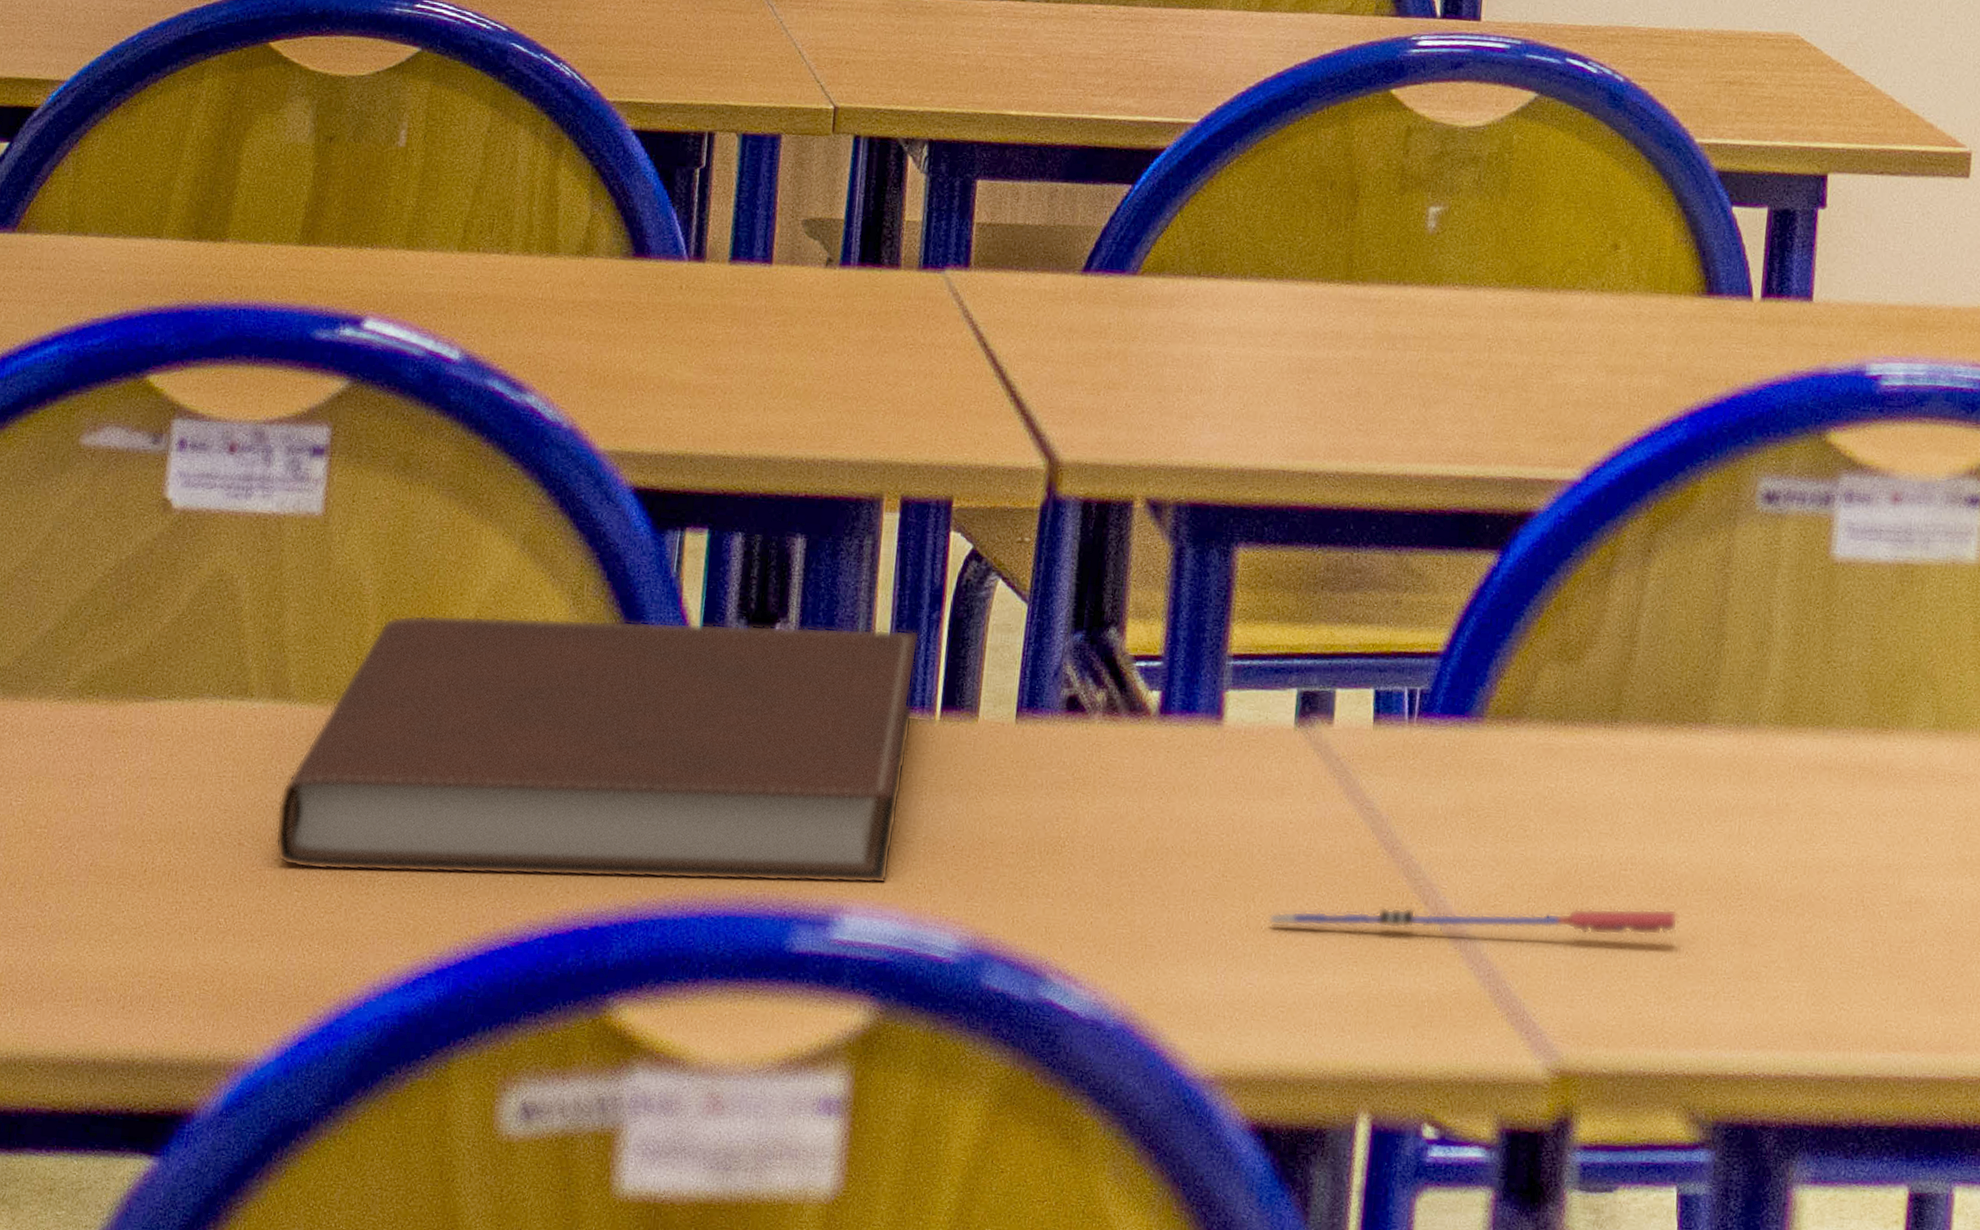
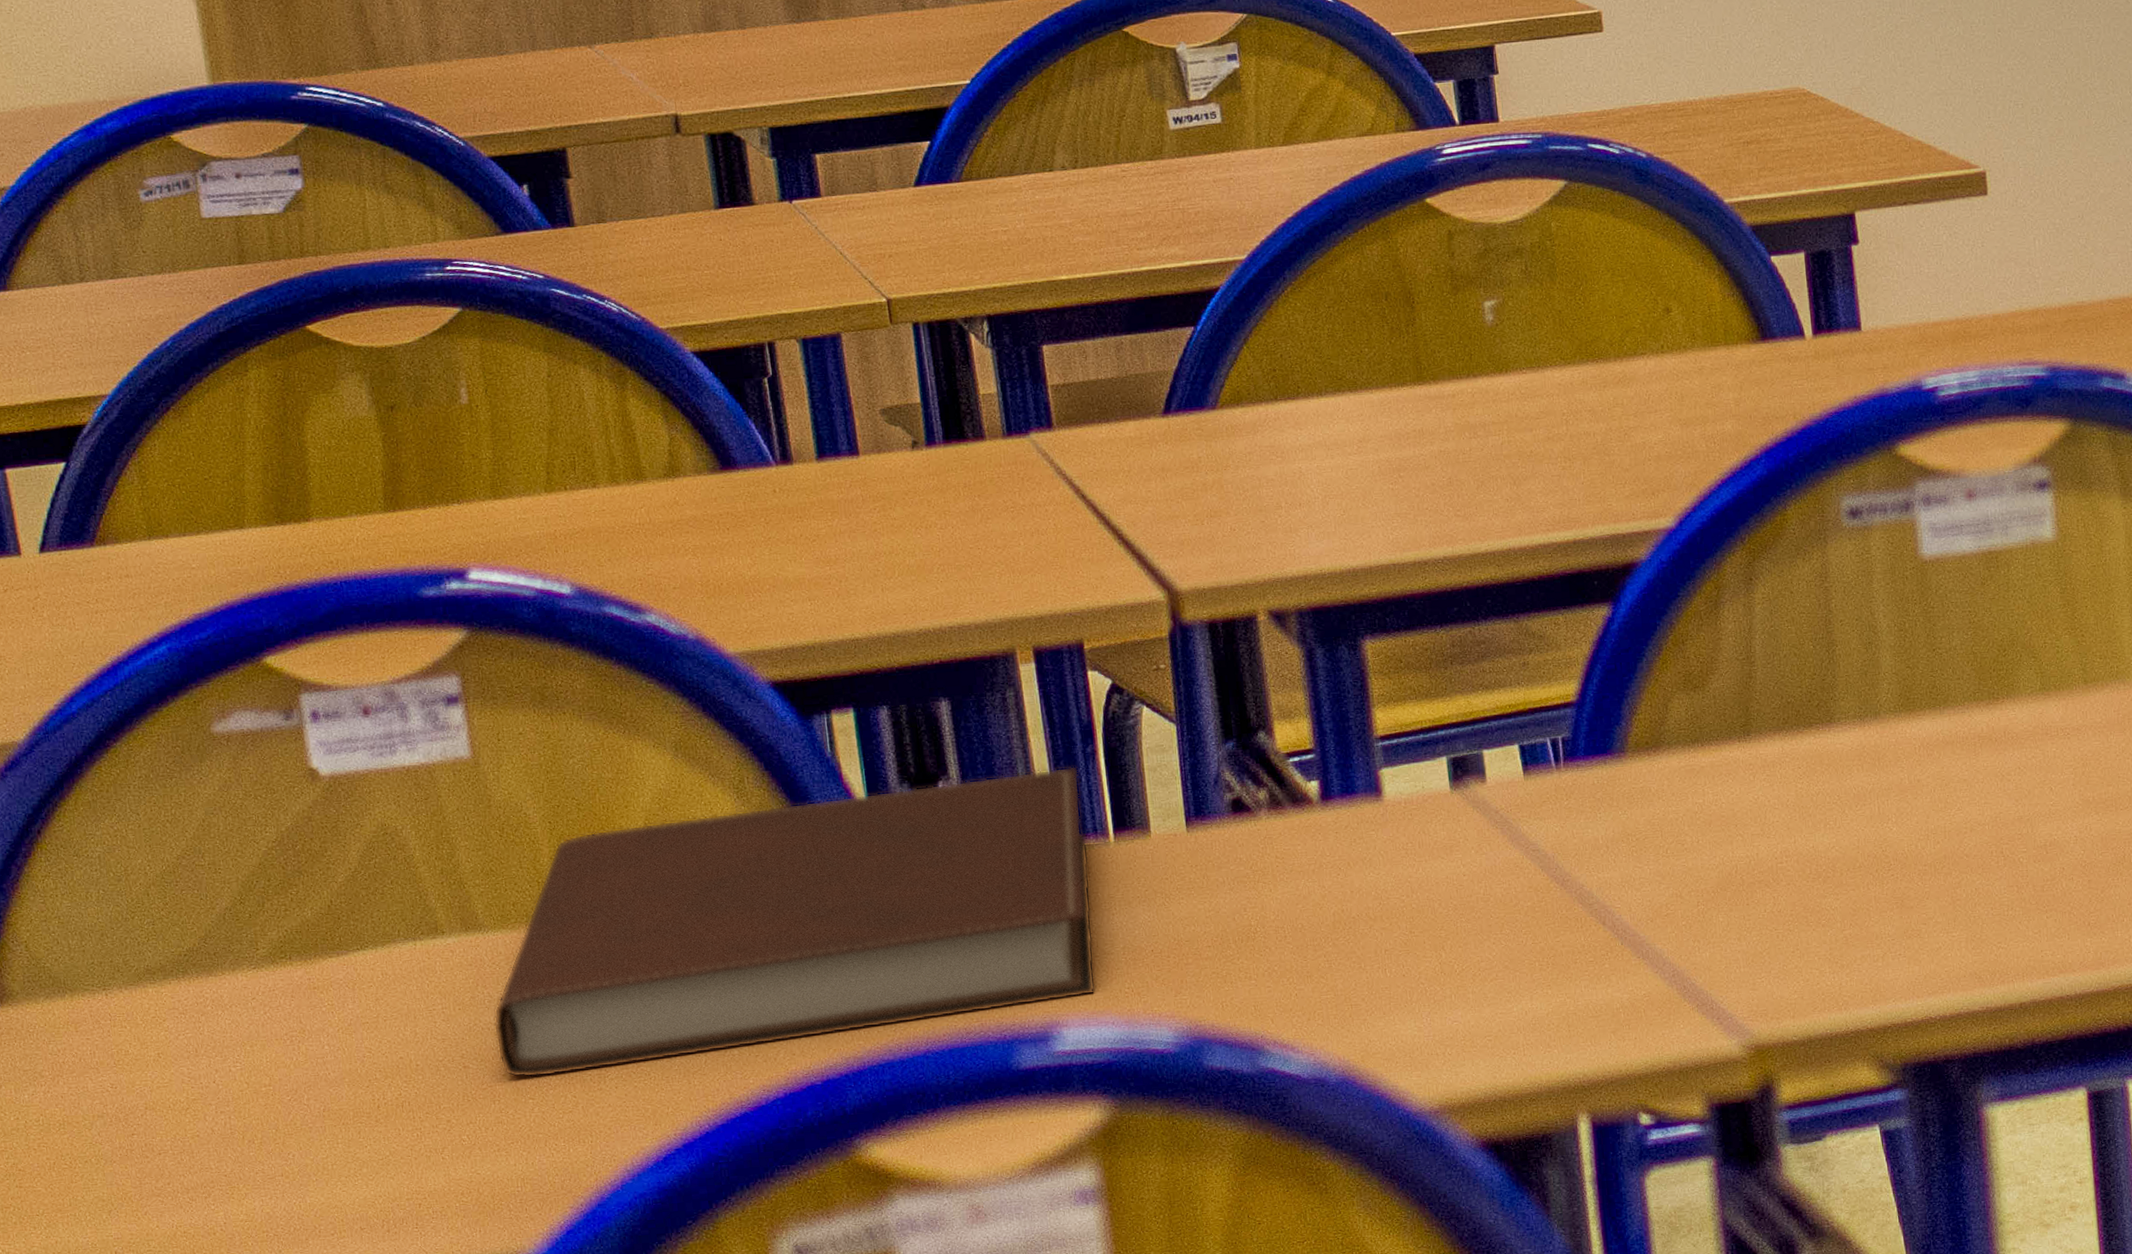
pen: present [1268,907,1678,936] -> none [1460,889,1838,967]

